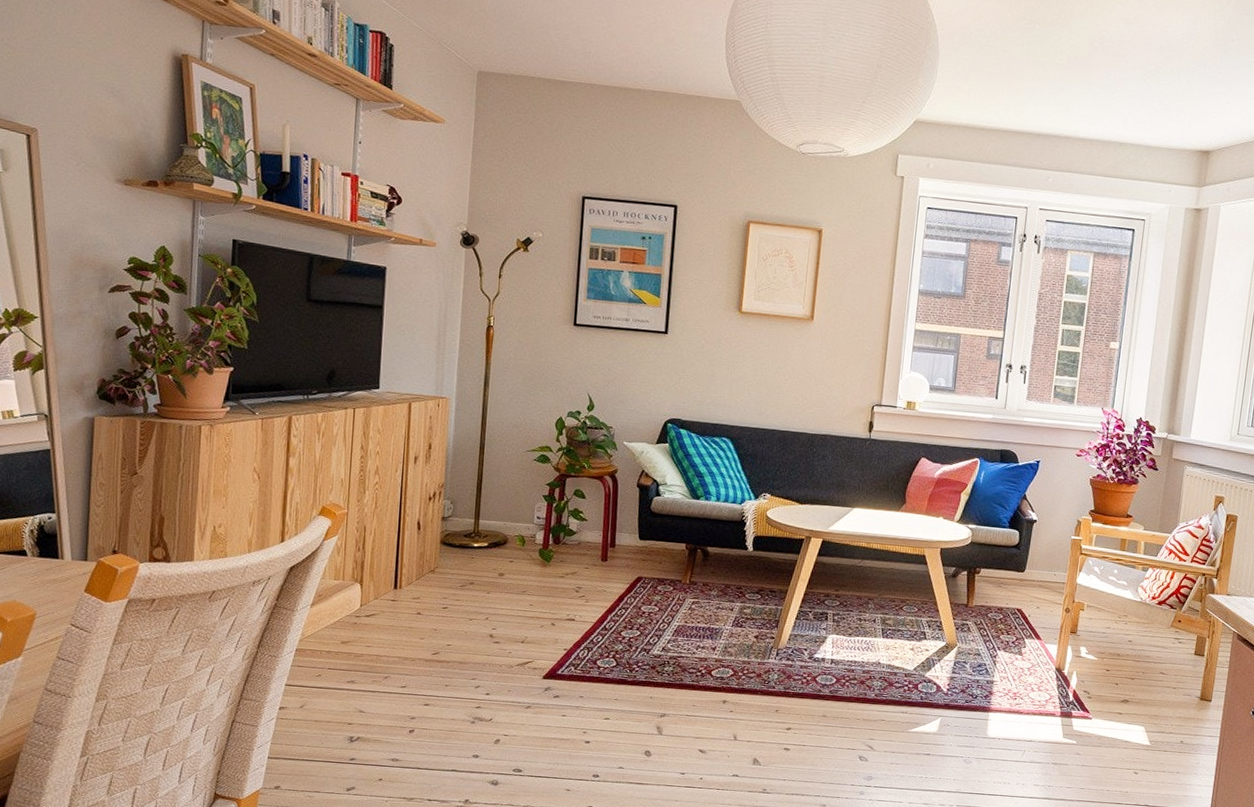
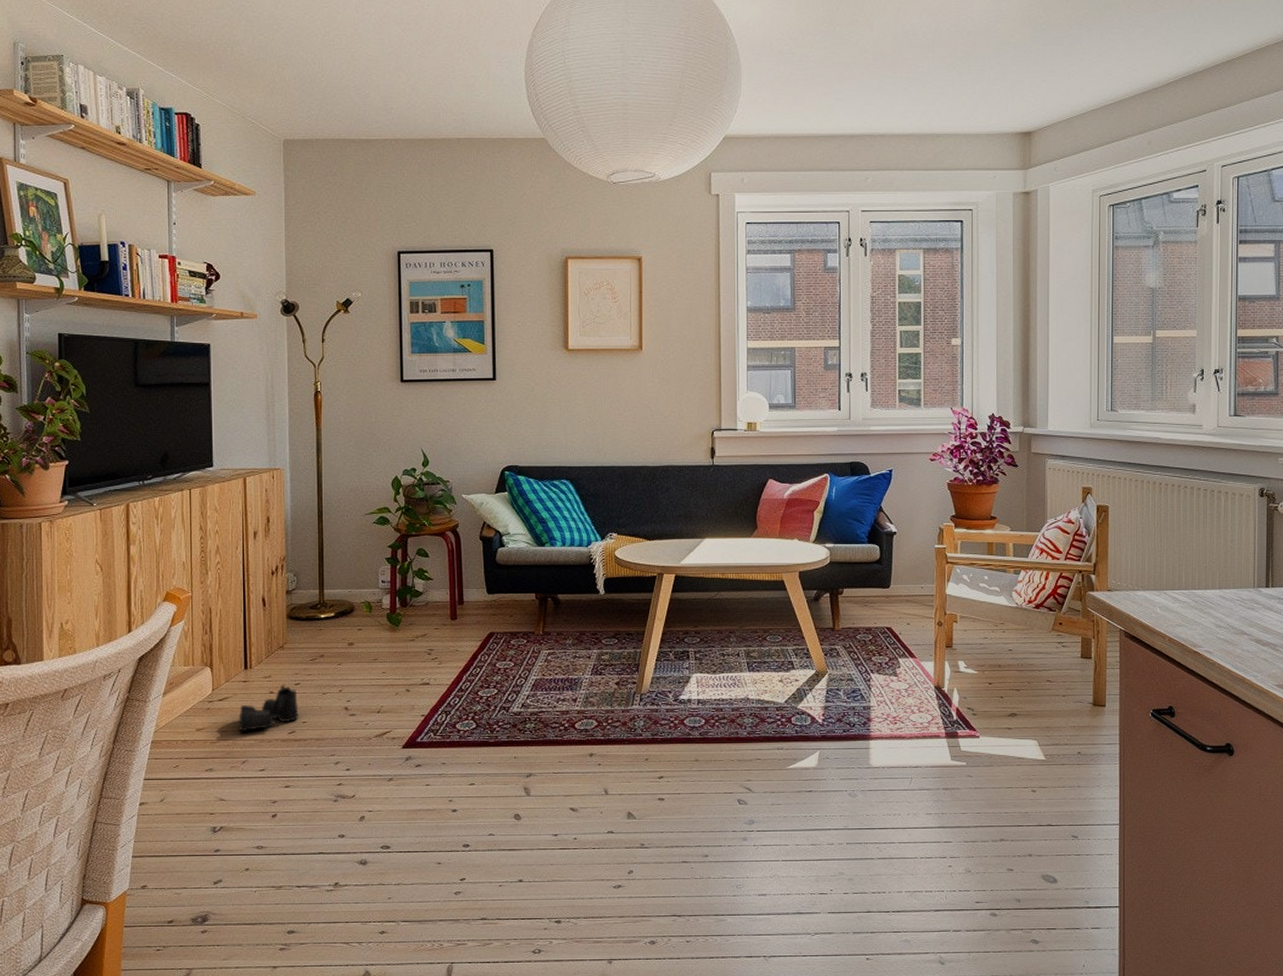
boots: none [383,607,444,649] -> present [239,684,299,732]

